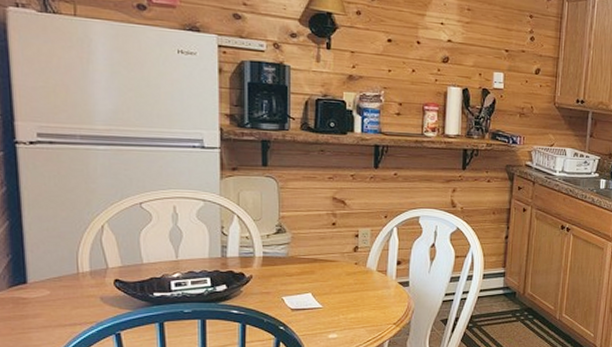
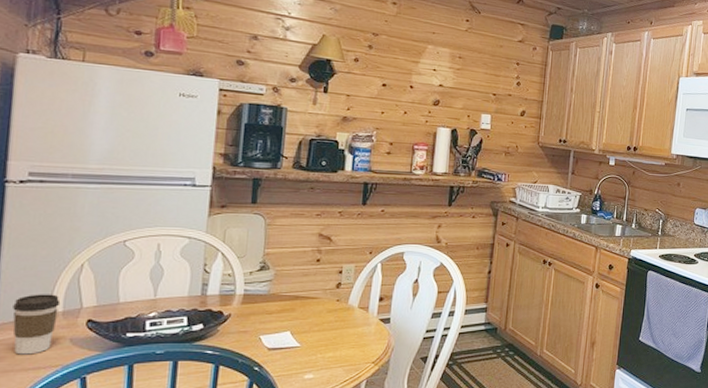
coffee cup: none [42,254,87,312] -> present [13,294,61,355]

